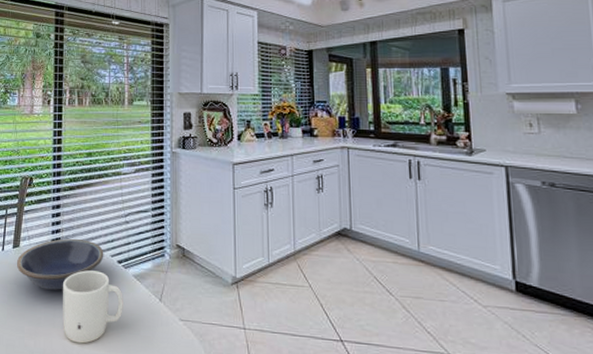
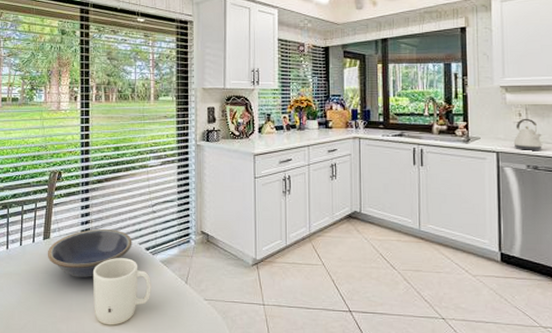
kettle: none [524,129,559,167] -> present [513,118,542,152]

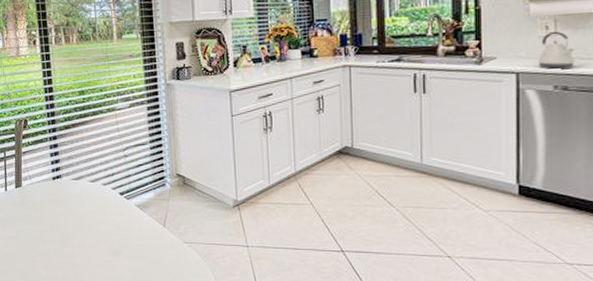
bowl: present [47,229,132,277] -> none [20,175,106,223]
mug: present [92,258,151,325] -> none [67,203,129,269]

